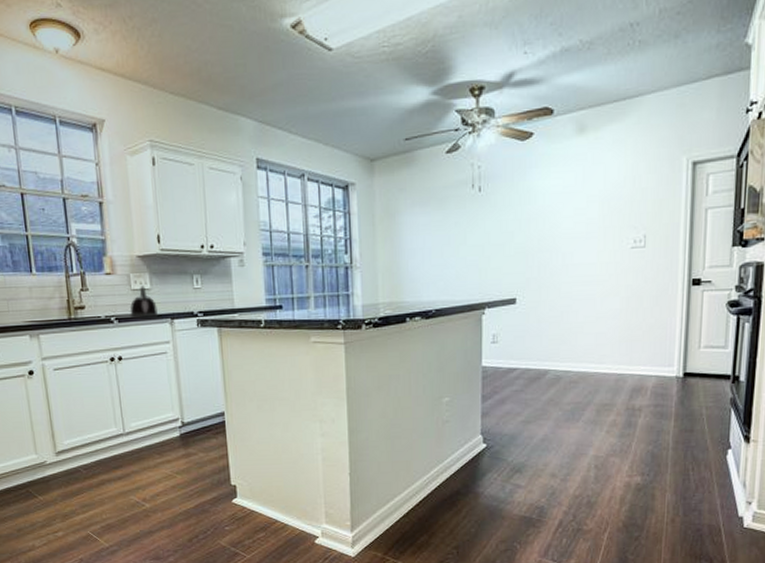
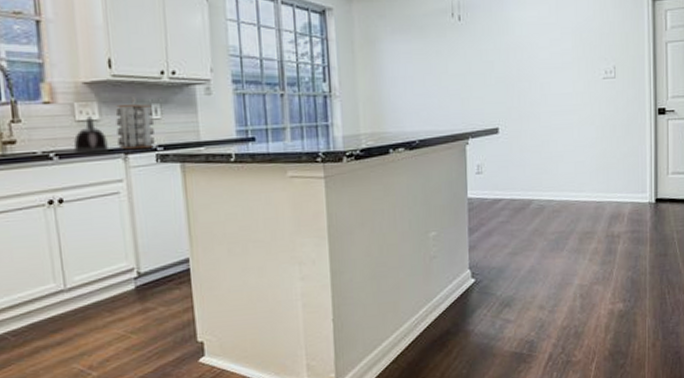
spice rack: none [163,268,196,316] -> present [115,97,155,150]

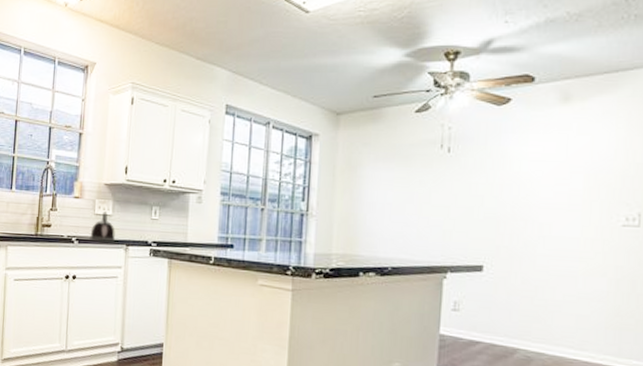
spice rack: present [115,97,155,150] -> none [122,199,154,244]

